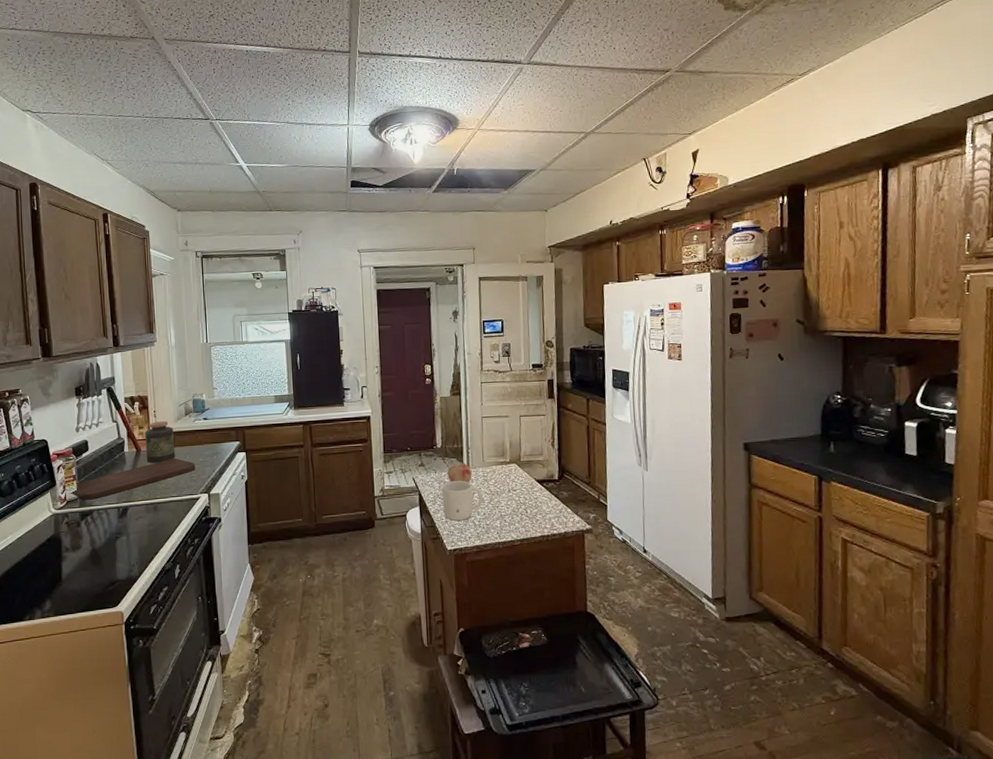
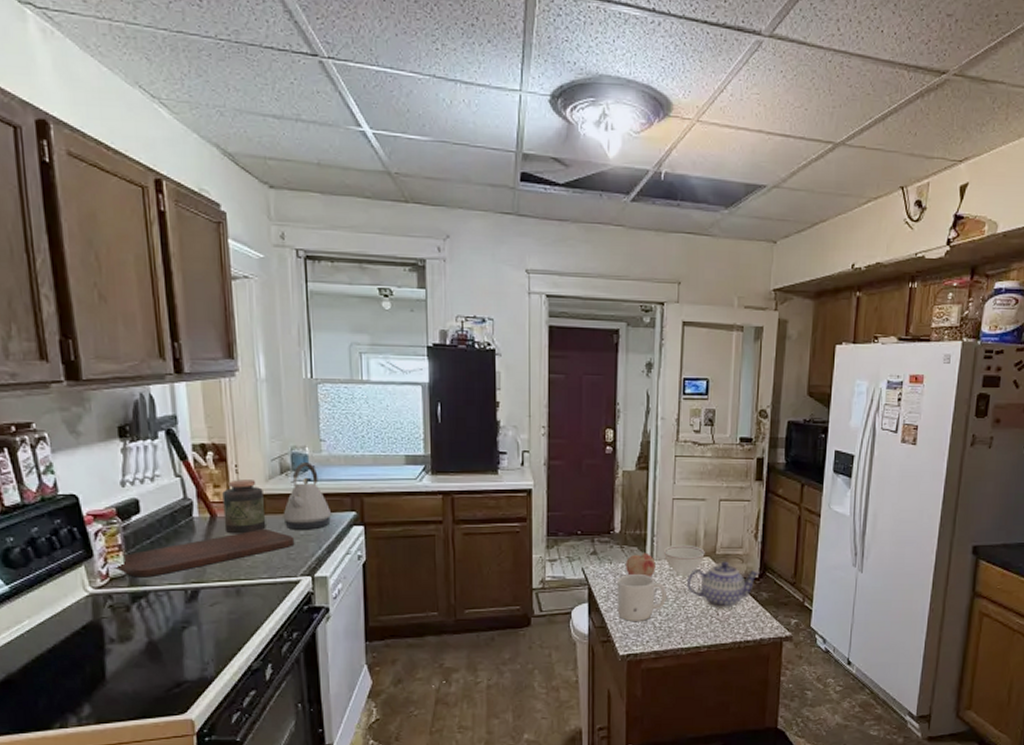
kettle: none [187,406,222,459] -> present [283,462,332,531]
bowl: none [477,454,512,482] -> present [663,544,705,577]
teapot: none [498,466,559,507] -> present [686,561,760,608]

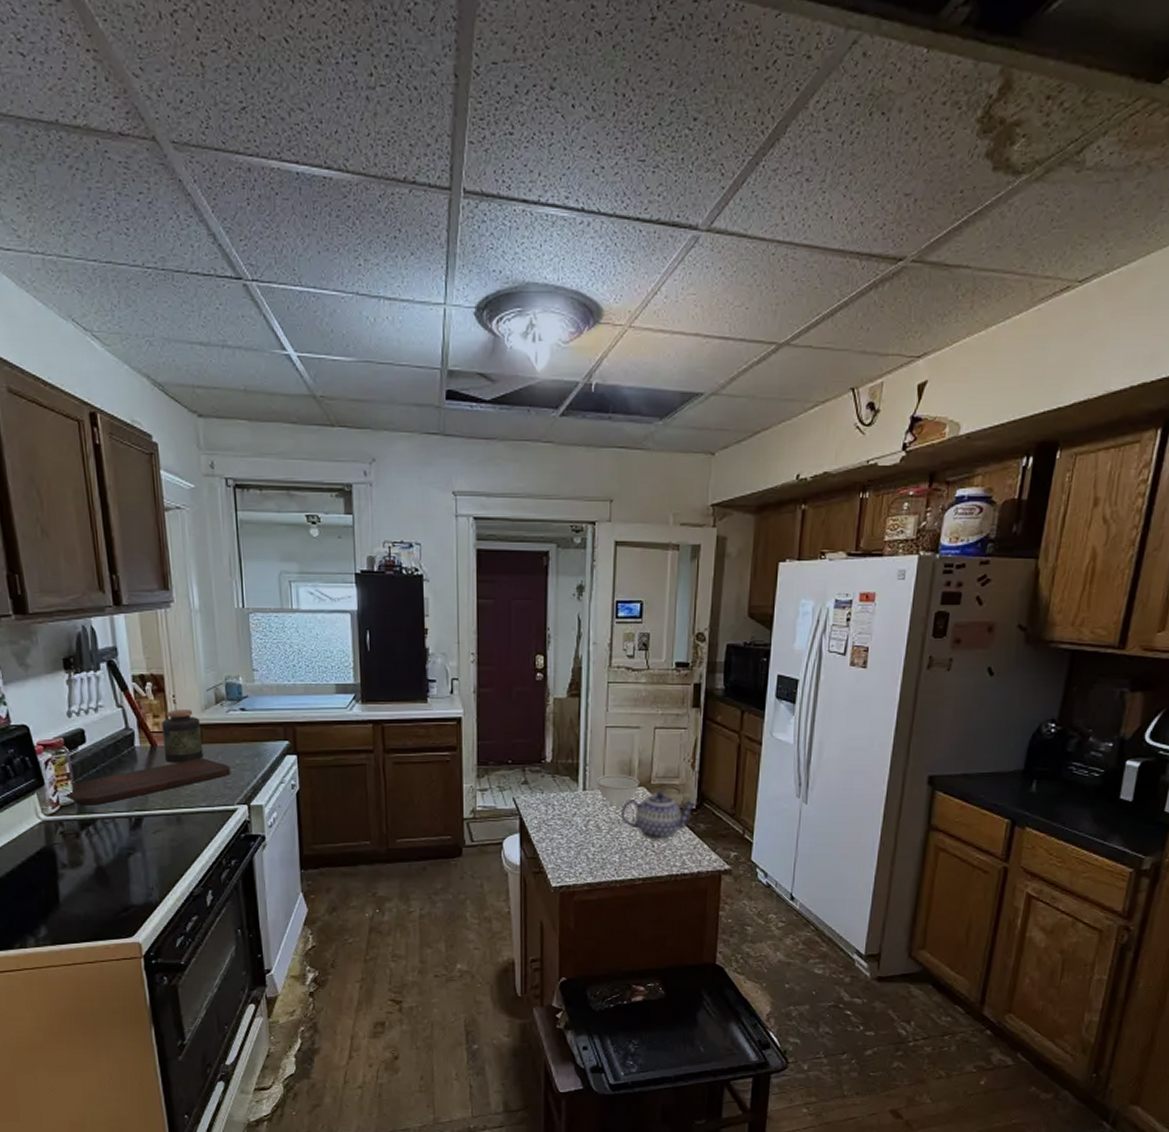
kettle: present [283,462,332,531] -> none [219,692,266,761]
mug: present [617,573,666,621] -> none [549,803,600,852]
fruit: present [626,552,656,577] -> none [558,782,588,808]

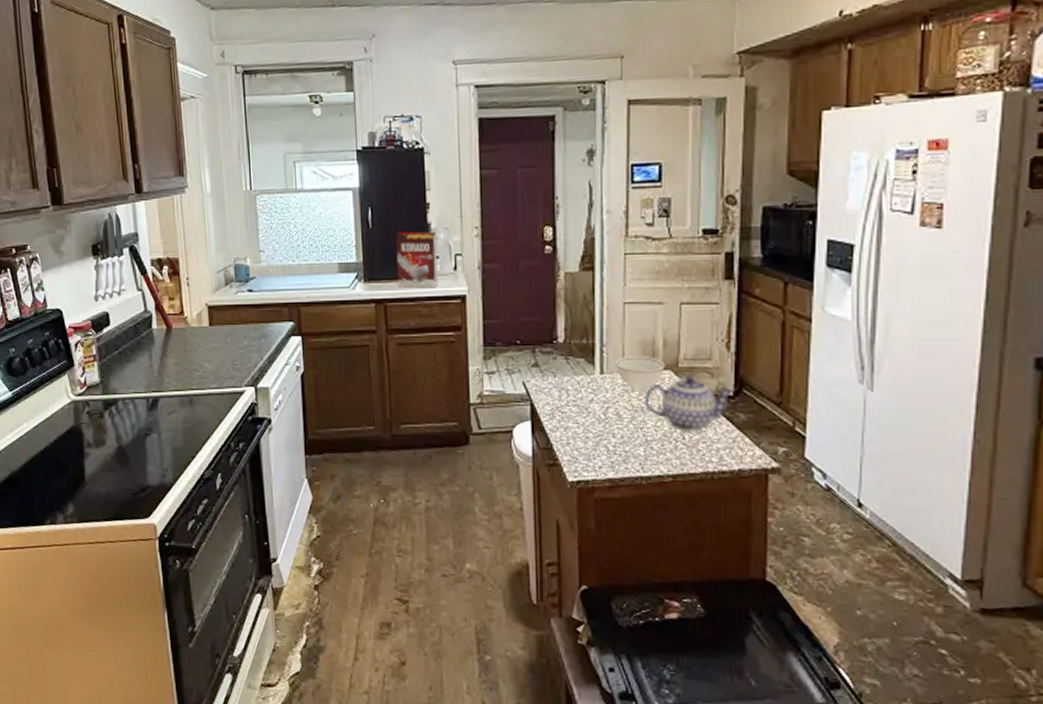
cutting board: present [63,758,231,806] -> none [90,339,239,386]
jar: present [161,710,204,763] -> none [176,292,214,345]
cereal box: none [394,656,435,711] -> present [396,231,439,289]

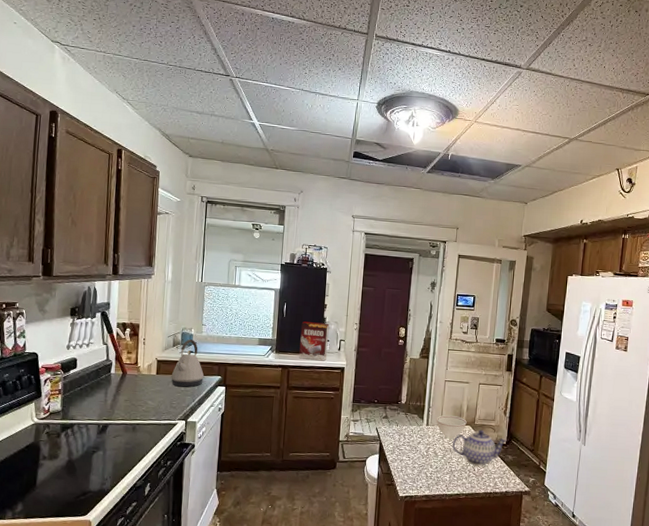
kettle: none [228,273,272,342] -> present [171,339,205,388]

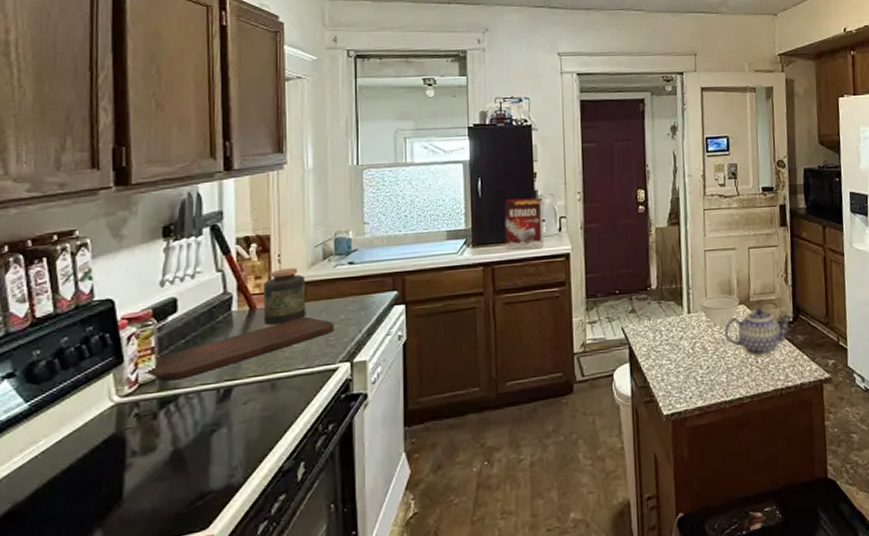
cutting board: none [53,384,177,414] -> present [143,316,335,381]
jar: none [131,349,160,387] -> present [263,268,306,326]
kettle: present [171,339,205,388] -> none [324,246,373,316]

